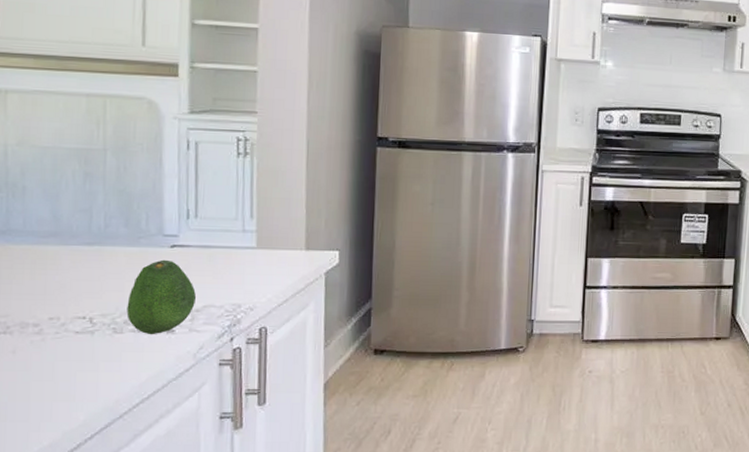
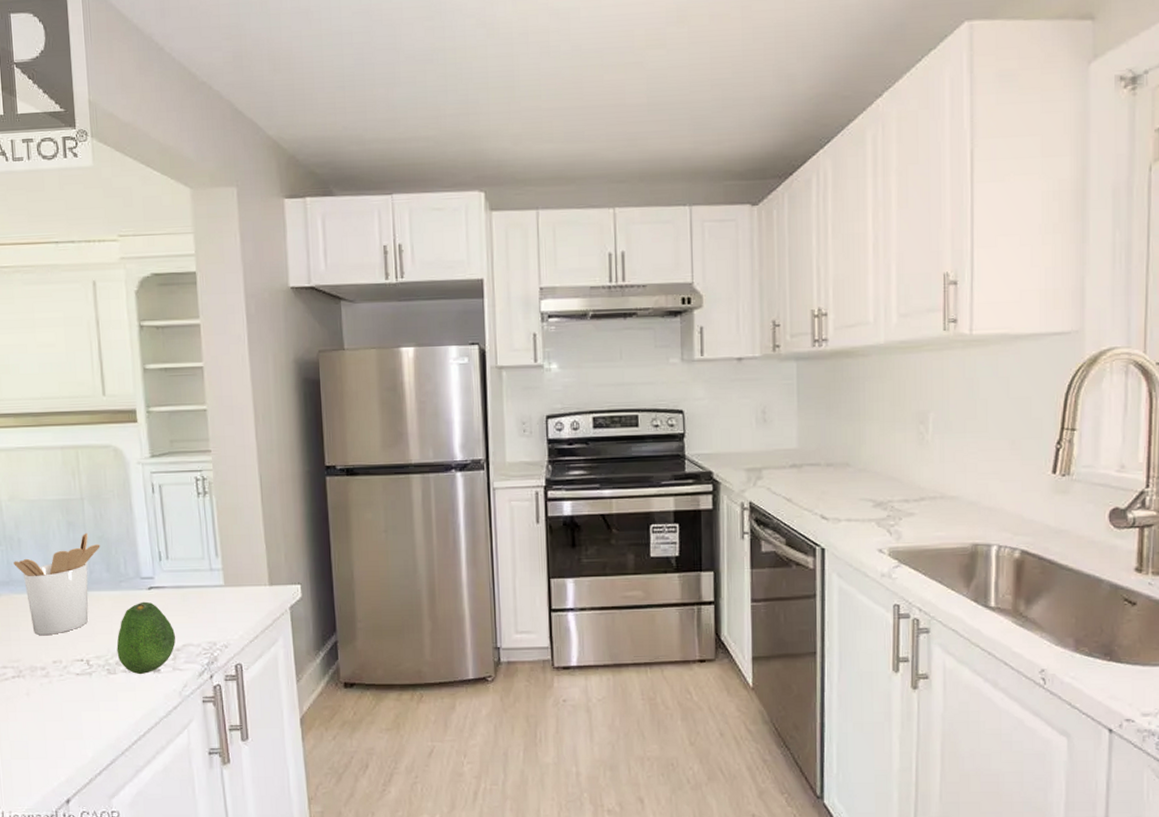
utensil holder: none [14,185,121,291] -> present [14,532,100,636]

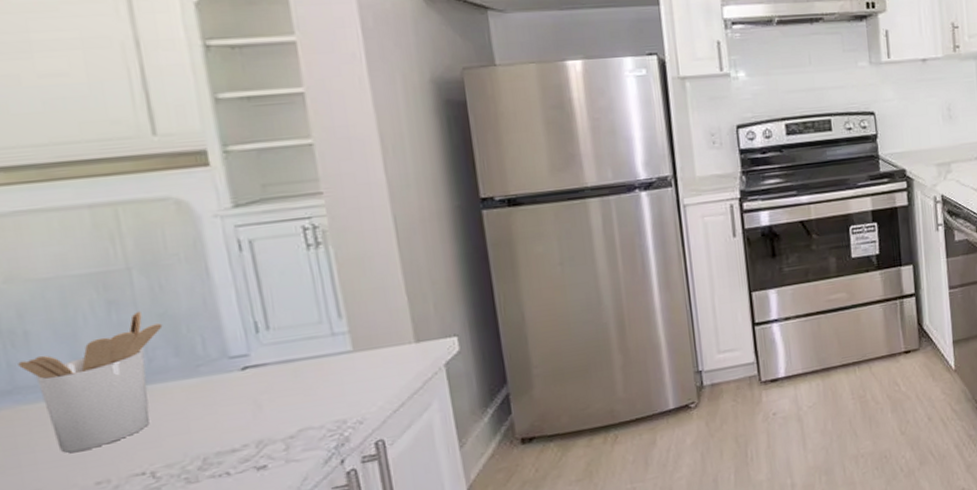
fruit: present [116,601,176,675] -> none [197,385,288,477]

